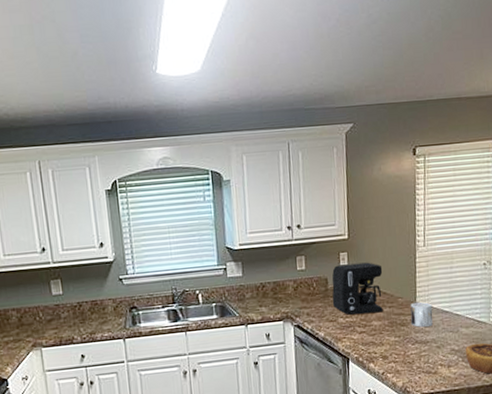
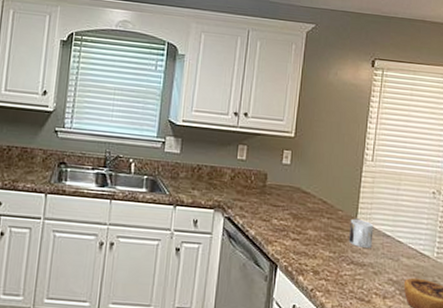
coffee maker: present [332,262,383,315] -> none [268,162,326,222]

